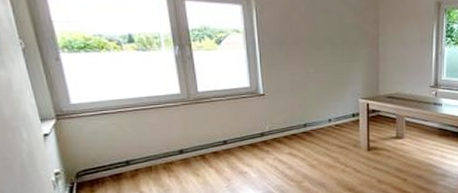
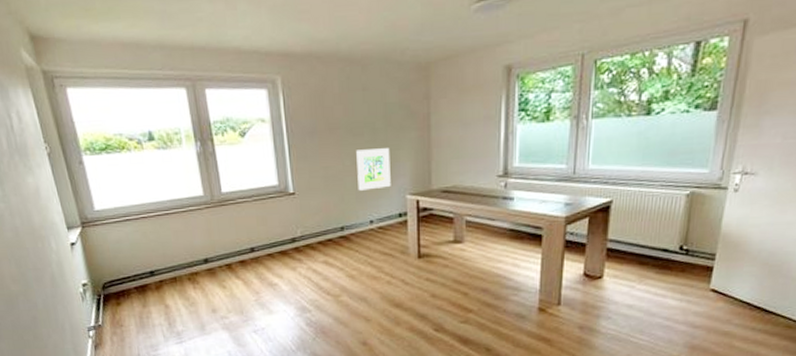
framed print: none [318,60,346,94] -> present [356,148,391,191]

